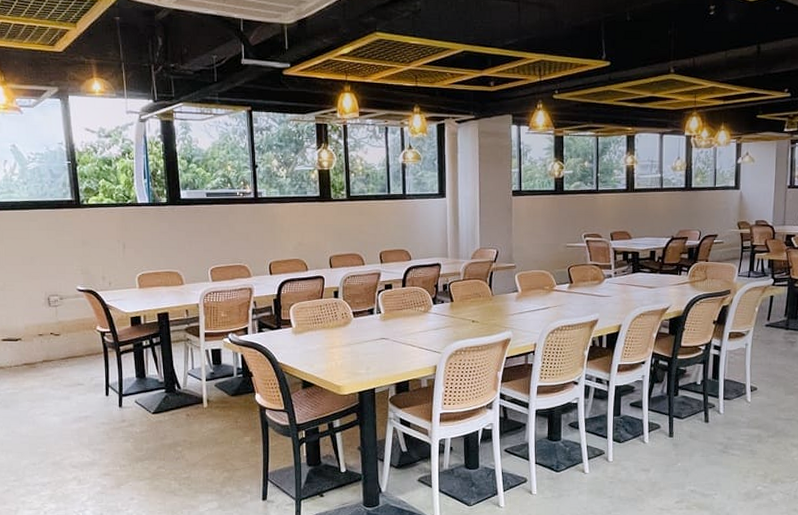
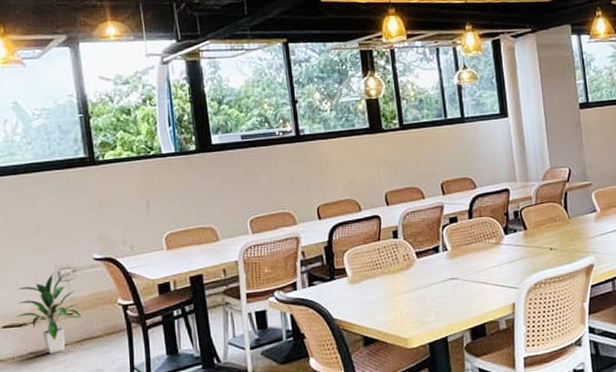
indoor plant: none [12,299,68,366] -> present [14,272,83,354]

